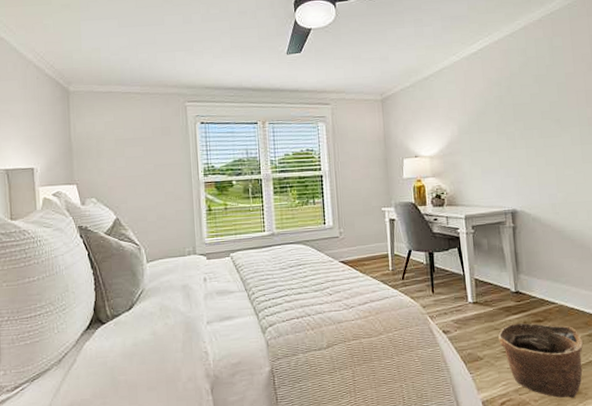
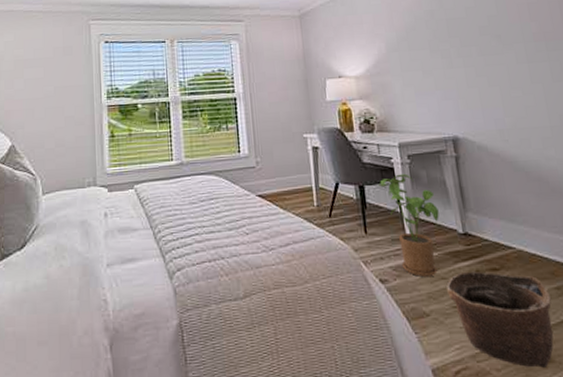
house plant: none [445,242,496,329] -> present [377,173,439,278]

